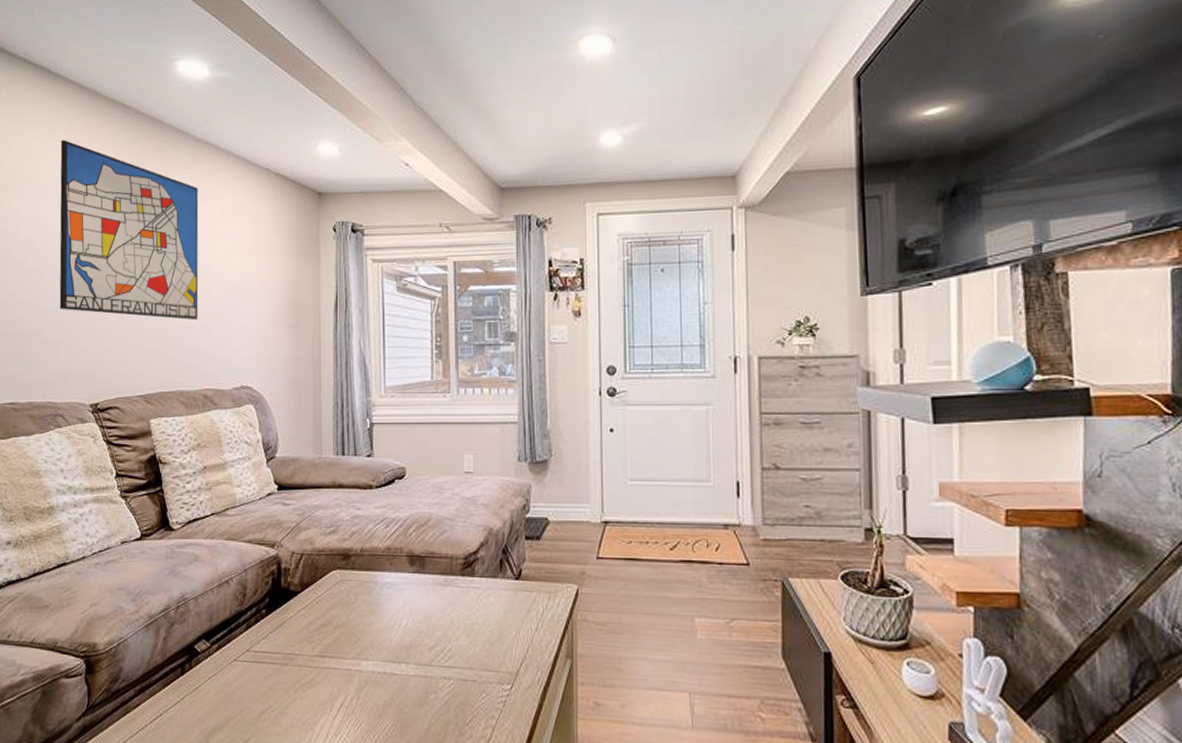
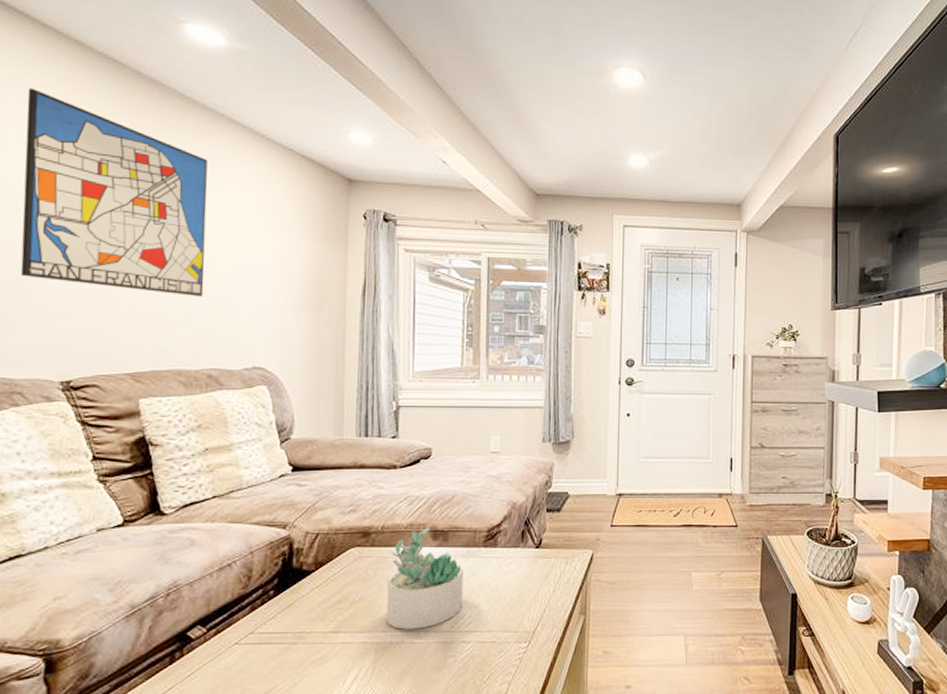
succulent plant: none [367,552,442,660] -> present [385,528,463,630]

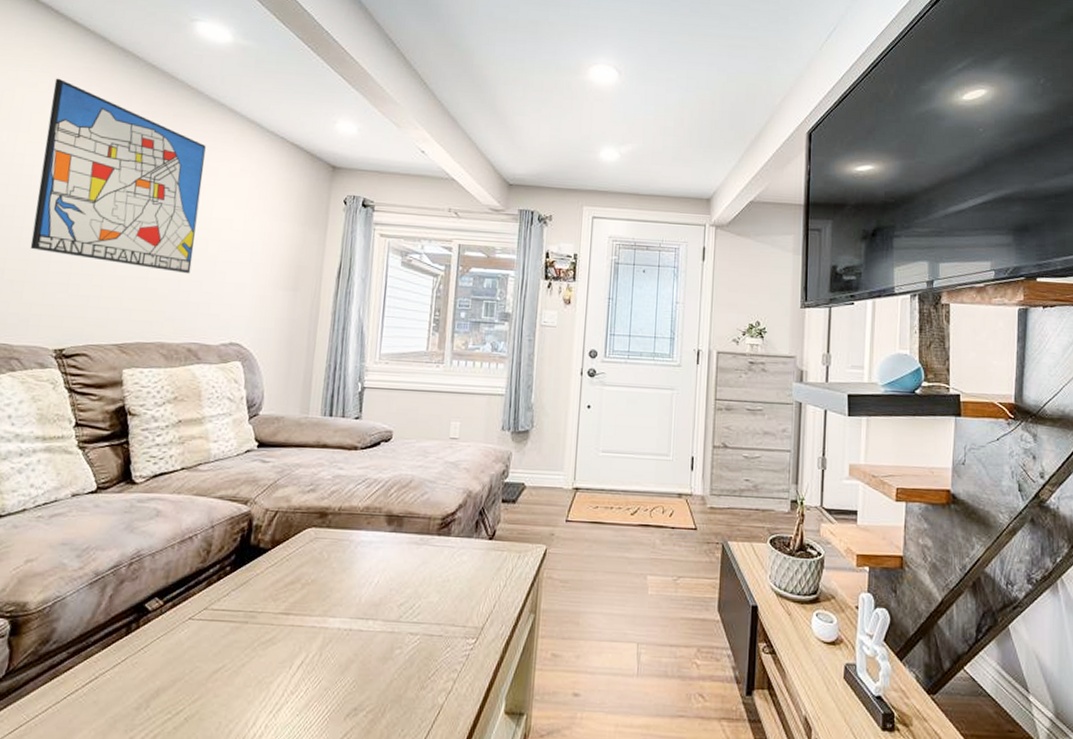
succulent plant: present [385,528,463,630] -> none [336,512,416,617]

